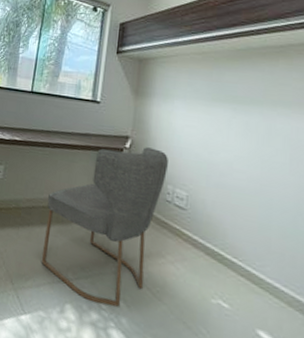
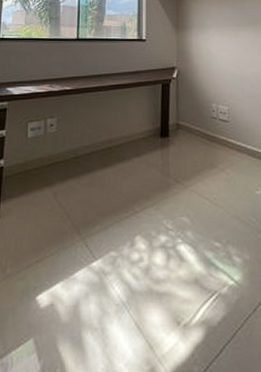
chair: present [41,147,168,307] -> none [106,74,210,227]

